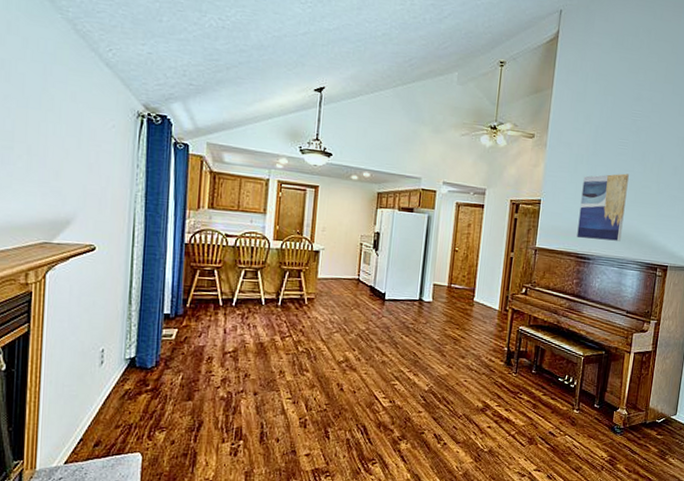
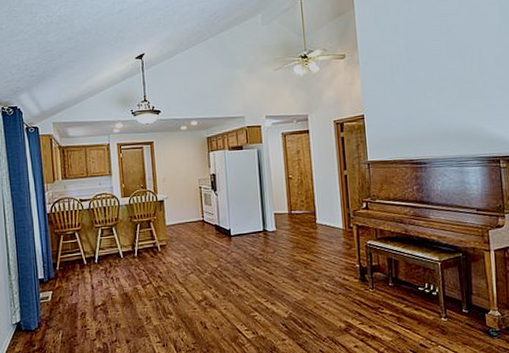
wall art: present [577,173,629,241] -> none [403,73,455,144]

